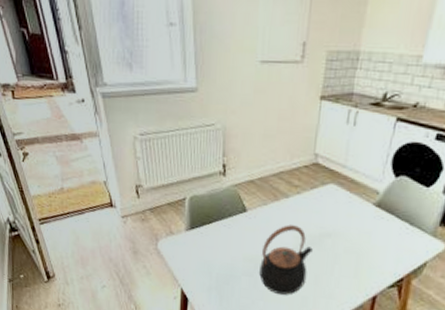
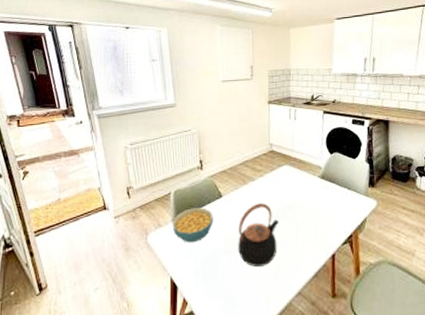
cereal bowl: none [186,219,234,258] -> present [172,208,214,243]

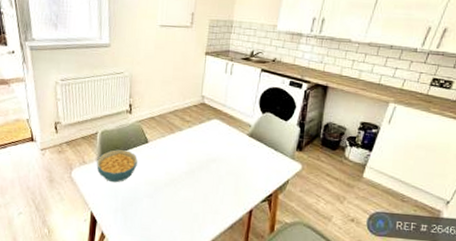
teapot: present [238,203,279,267] -> none [158,153,201,213]

